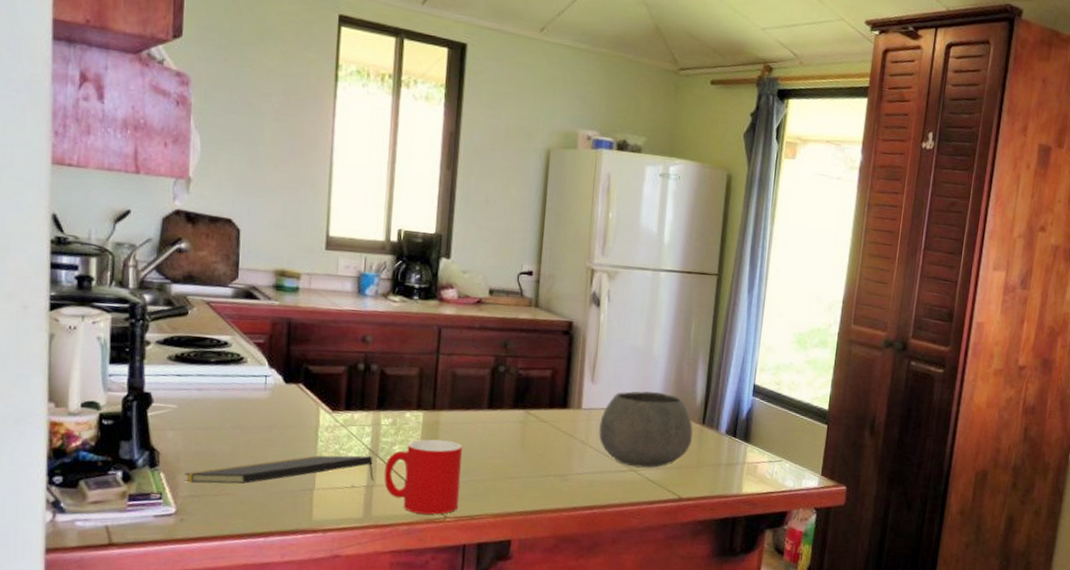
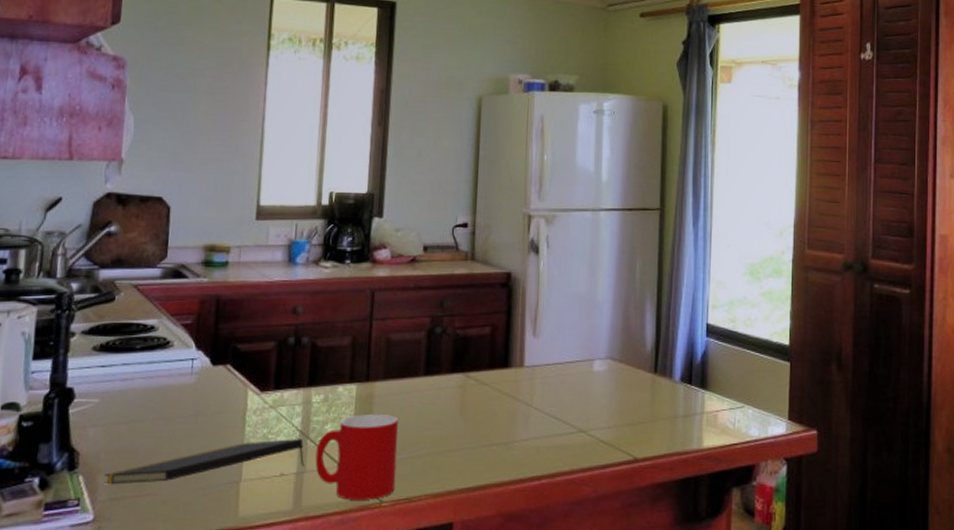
bowl: present [598,391,693,468] -> none [543,340,645,427]

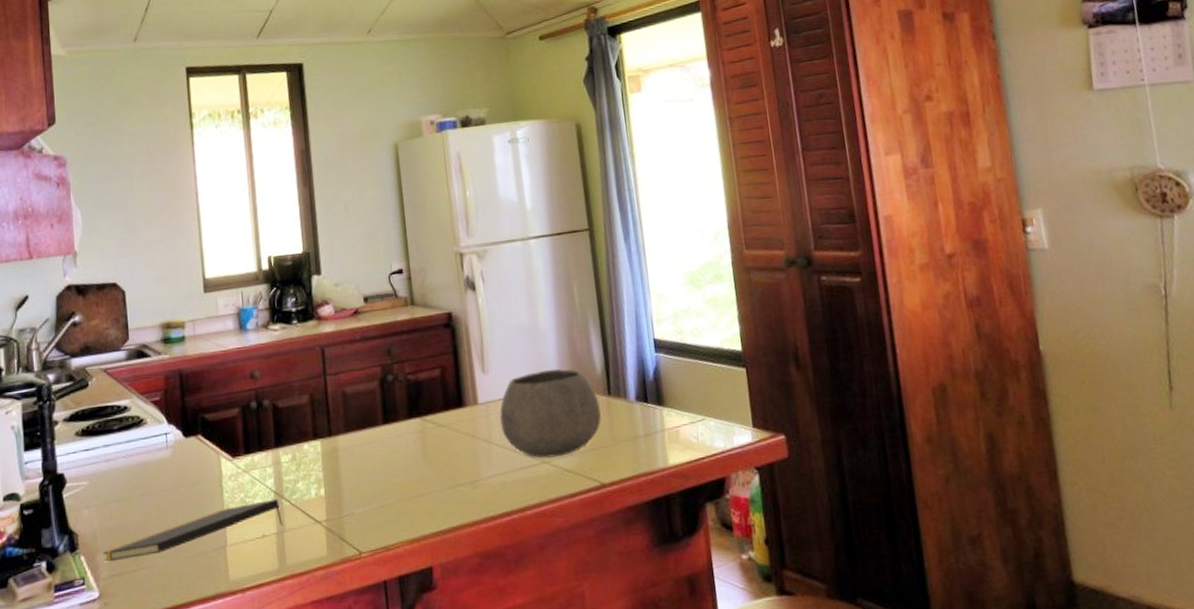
cup: present [315,414,399,500] -> none [291,466,372,554]
bowl: none [543,340,645,427] -> present [499,368,601,458]

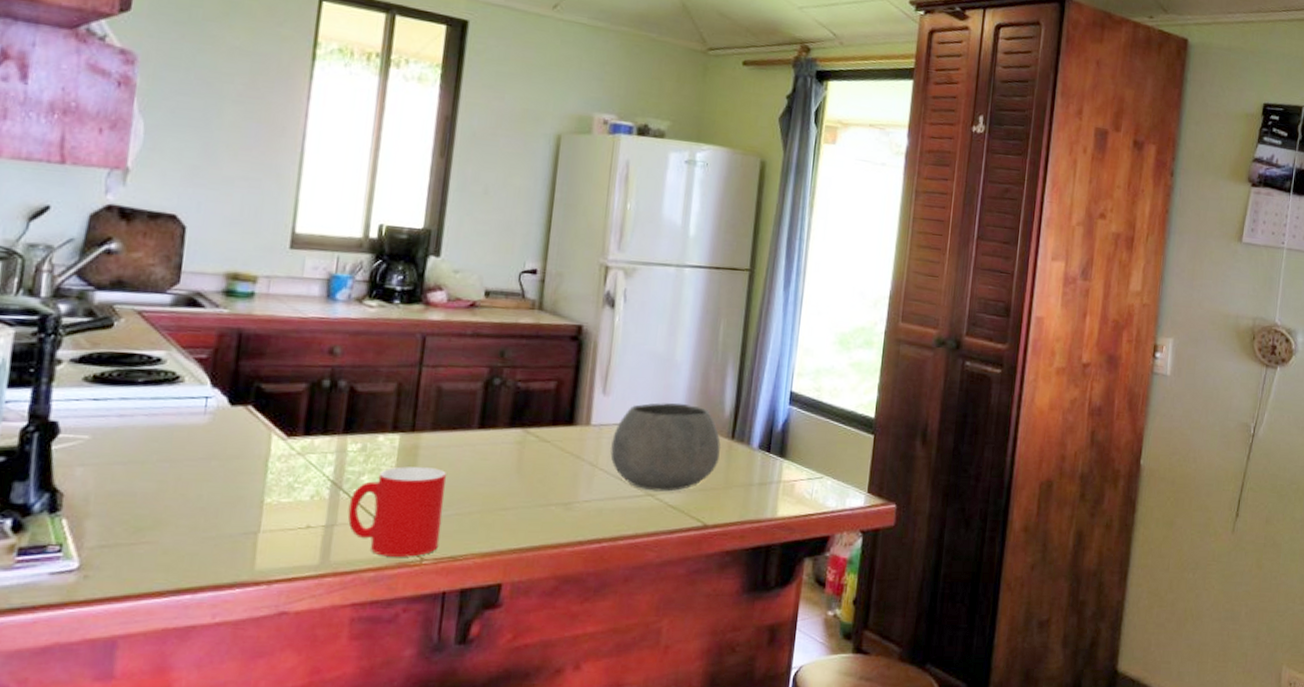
notepad: present [102,499,284,562] -> none [93,489,336,531]
cup: none [291,466,372,554] -> present [347,466,447,557]

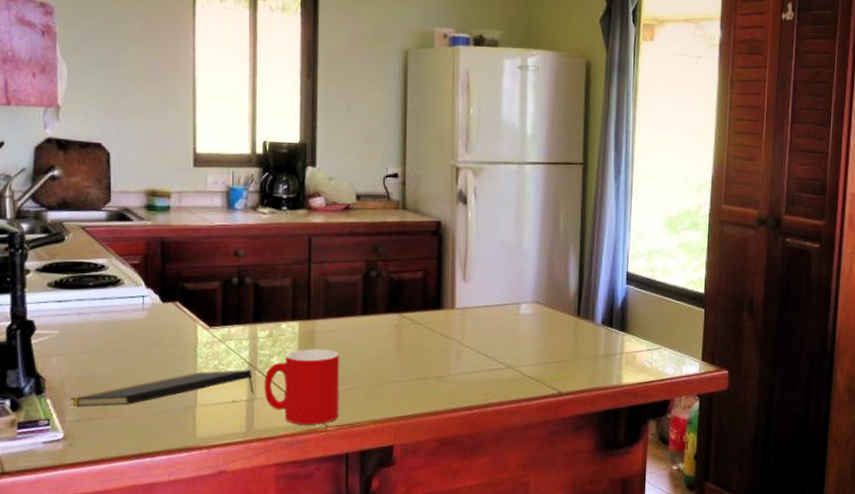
notepad: none [93,489,336,531] -> present [69,370,255,408]
bowl: present [610,402,721,492] -> none [473,286,568,364]

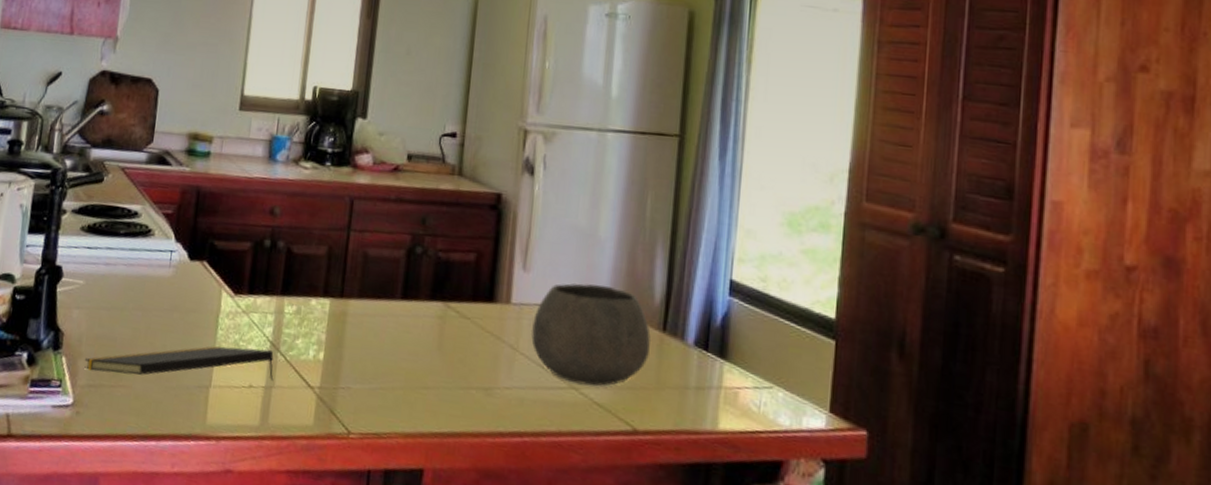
cup: present [264,349,340,425] -> none [284,333,372,429]
bowl: none [473,286,568,364] -> present [531,283,651,387]

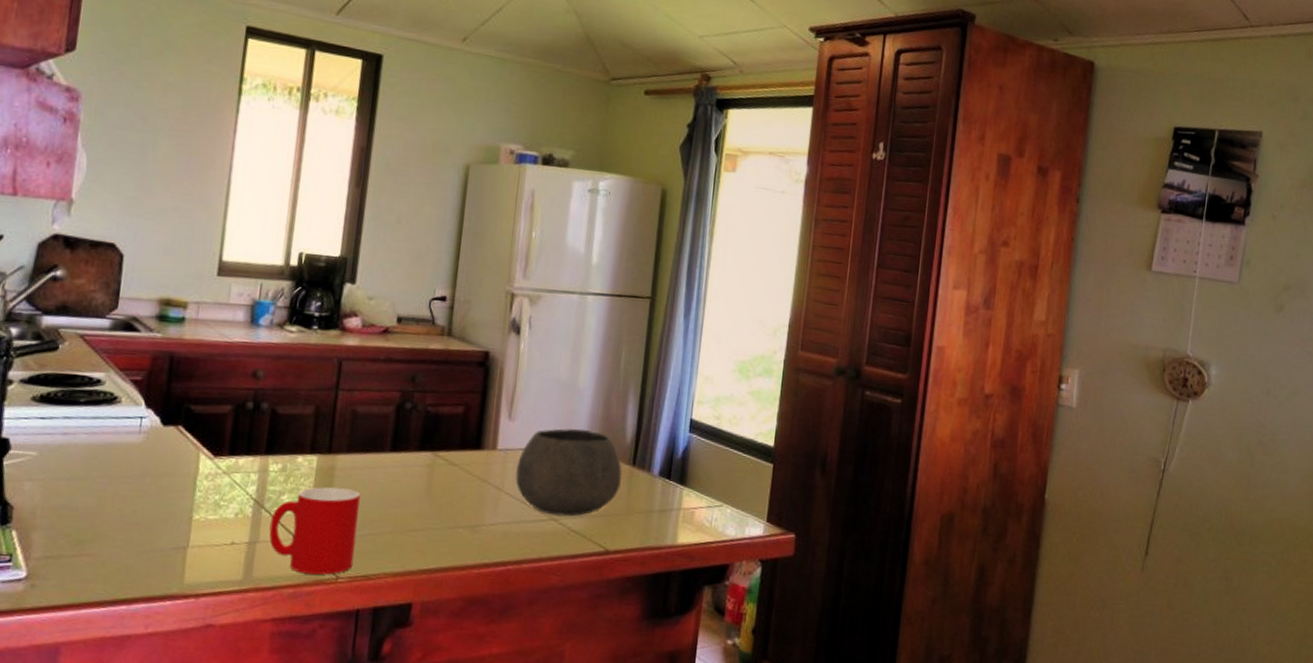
notepad: present [84,346,274,382] -> none [39,507,258,543]
cup: none [284,333,372,429] -> present [269,487,361,575]

